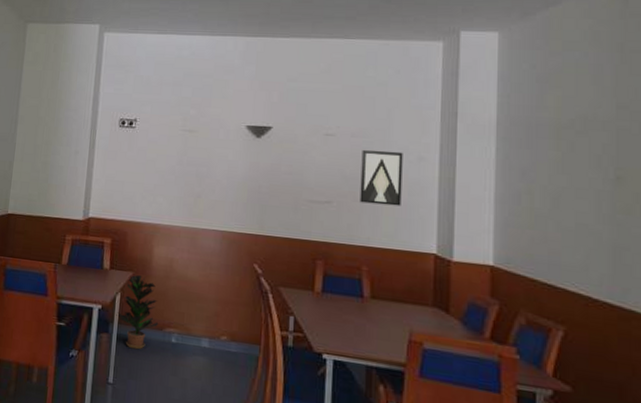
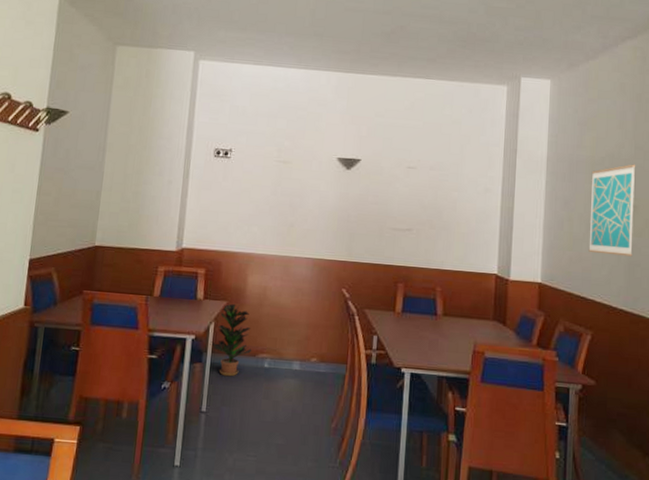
wall art: present [360,149,403,207] -> none [436,181,473,233]
wall art: none [556,126,619,239] -> present [588,164,636,257]

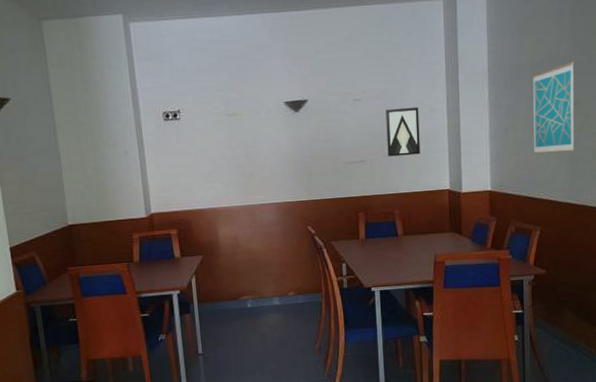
potted plant: present [210,304,252,377] -> none [194,257,234,321]
wall art: none [436,181,473,233] -> present [385,106,421,157]

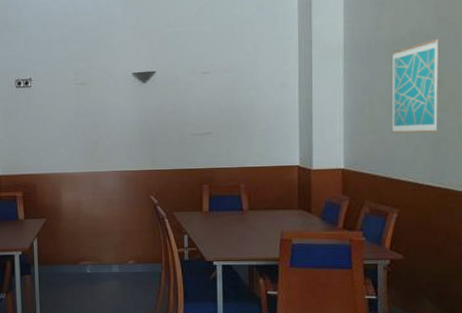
wall art: present [385,106,421,157] -> none [234,81,269,130]

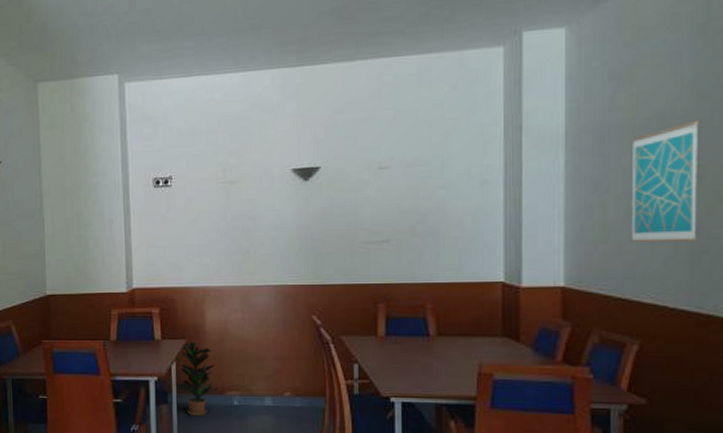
potted plant: none [35,221,74,284] -> present [174,342,219,417]

